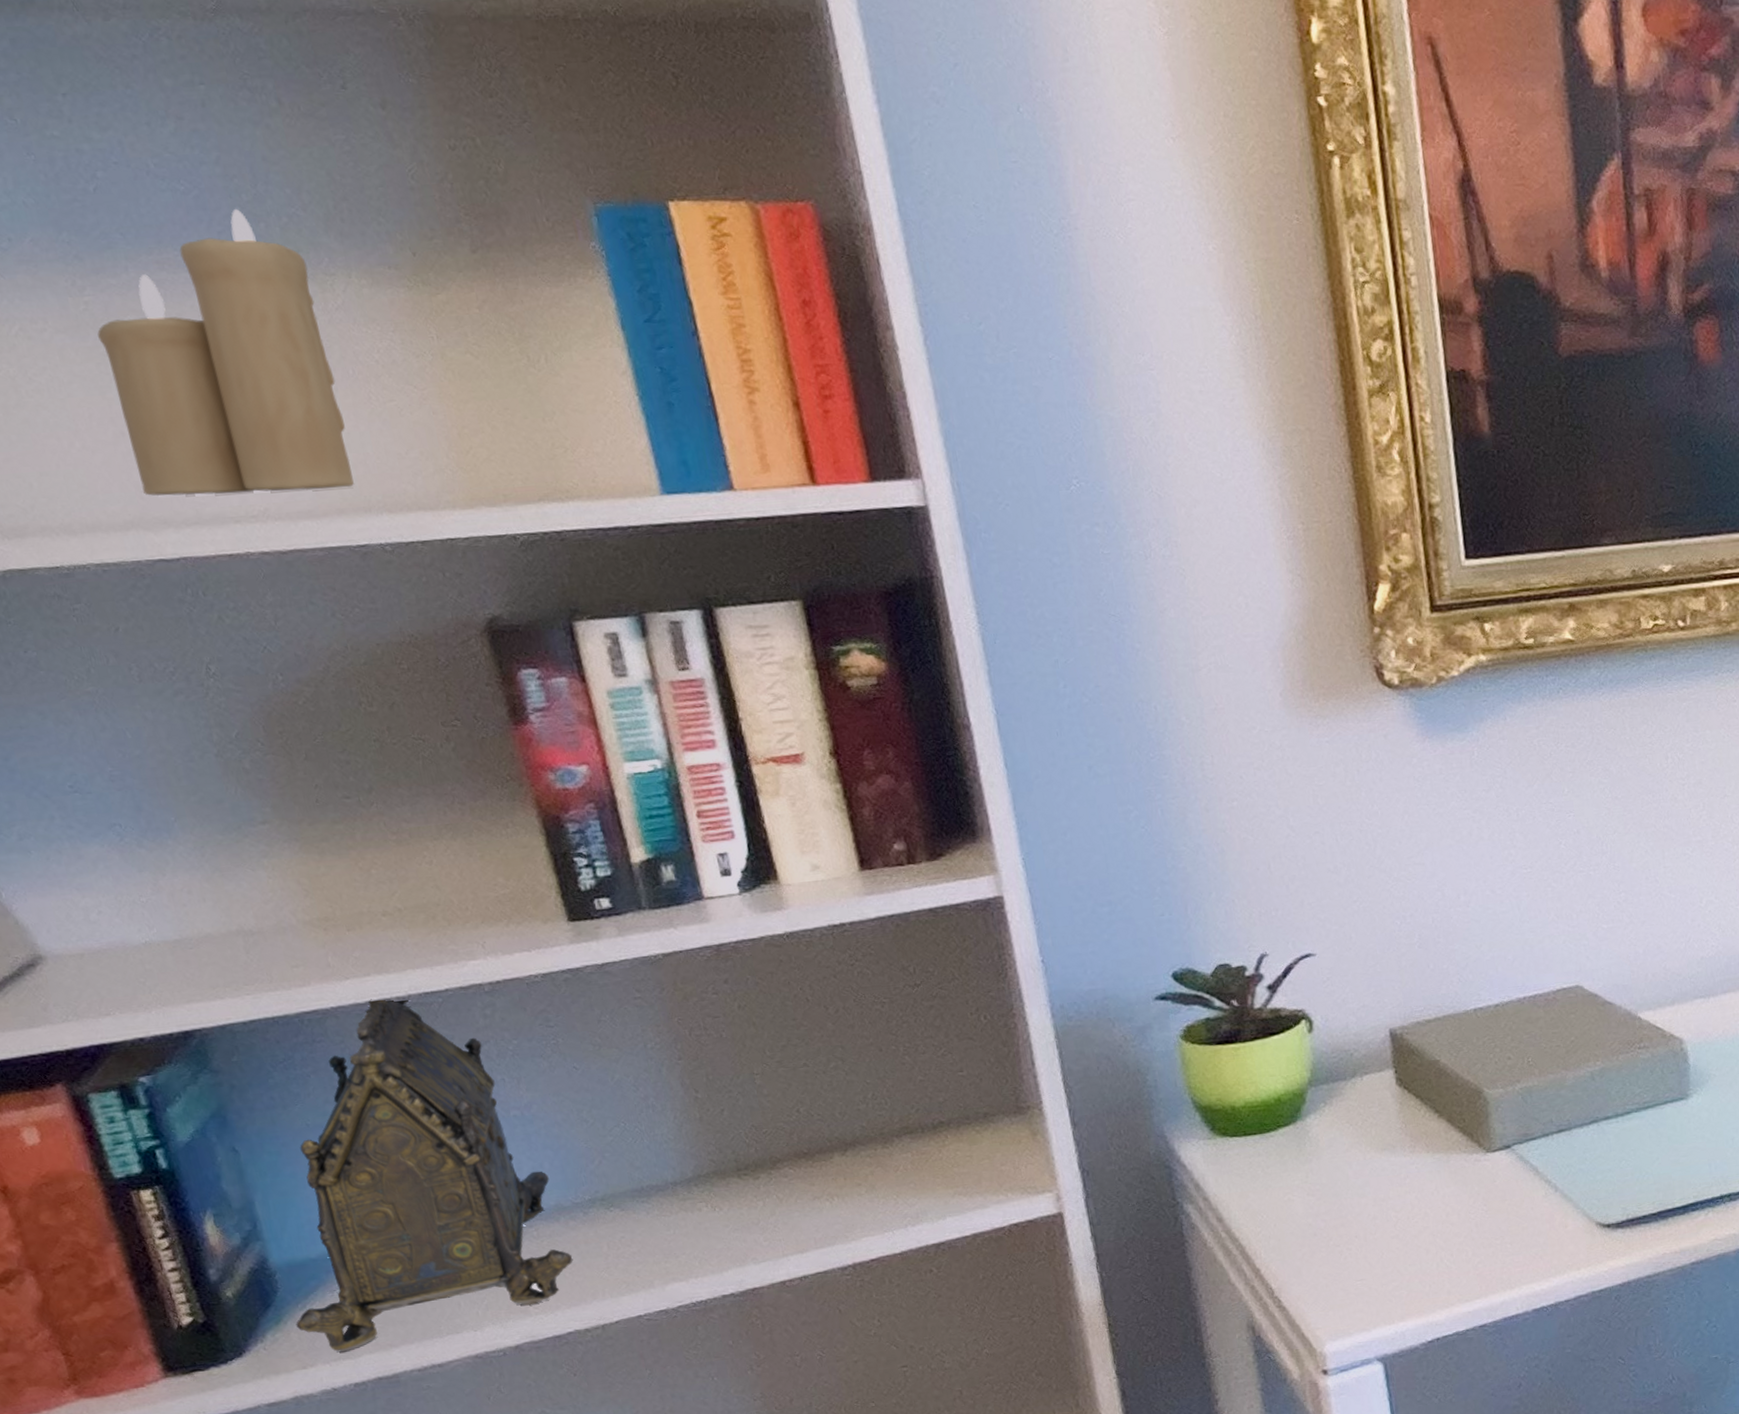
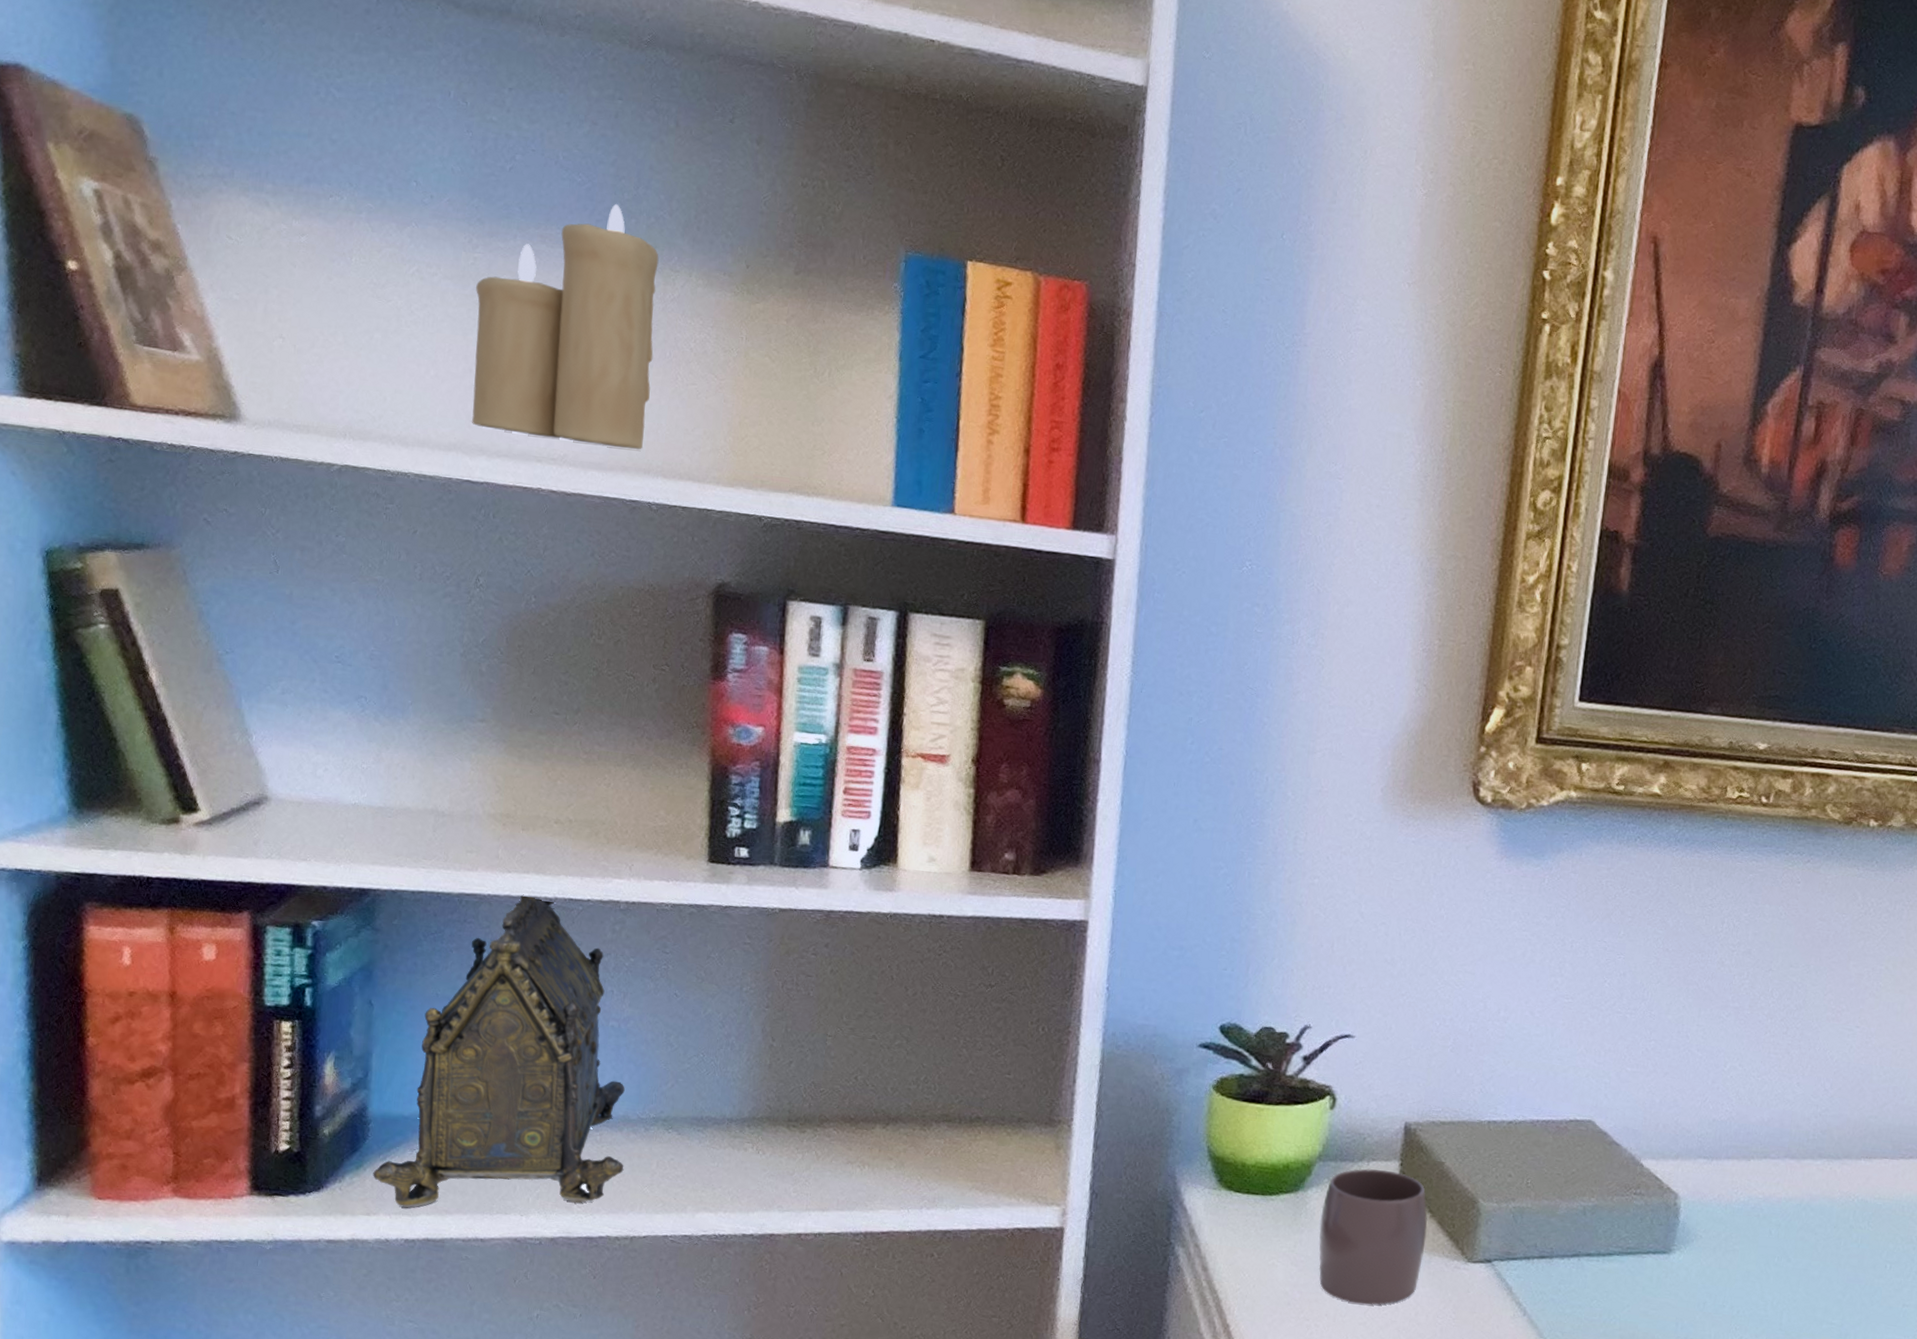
mug: none [1324,1080,1442,1219] -> present [1319,1169,1428,1305]

